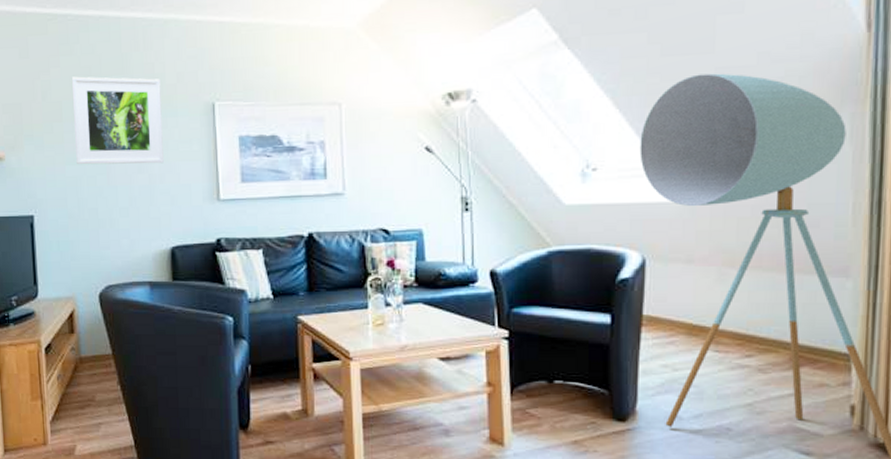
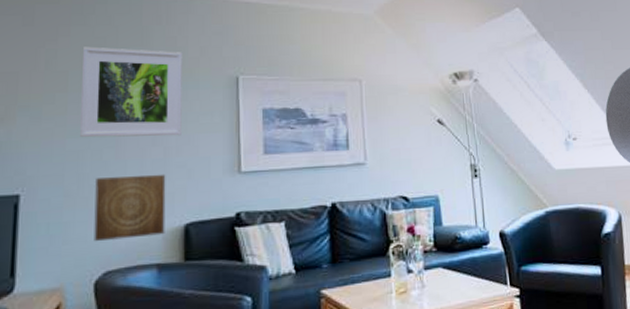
wall art: none [93,200,154,260] -> present [94,174,166,242]

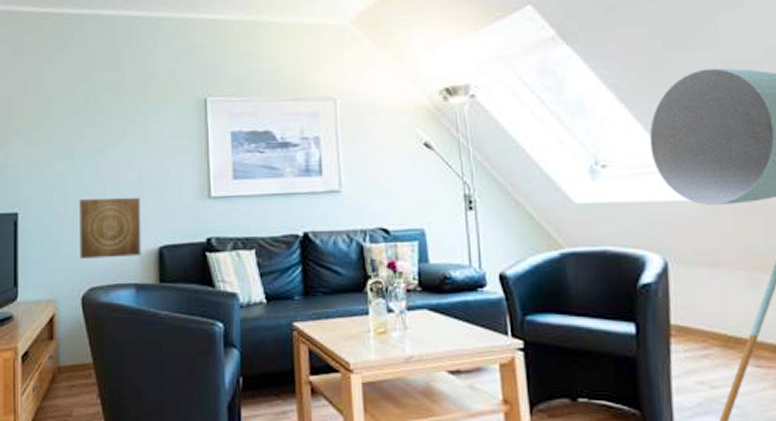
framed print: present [80,46,183,138] -> none [64,73,154,161]

